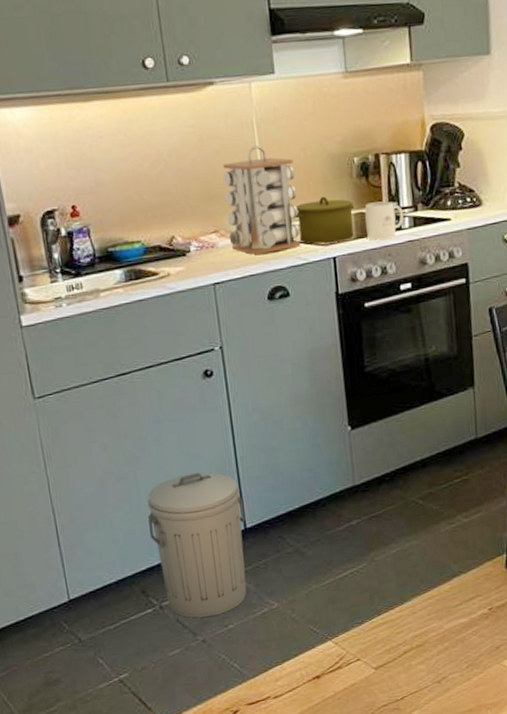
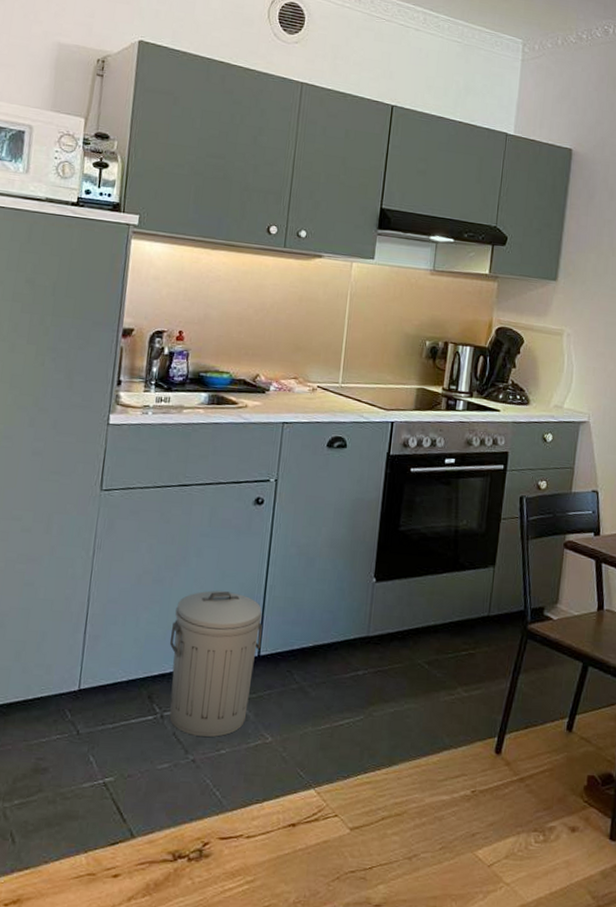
spice rack: present [223,145,301,255] -> none [305,313,375,407]
cooking pot: present [295,196,355,244] -> none [366,367,419,410]
mug: present [364,201,404,240] -> none [424,381,460,416]

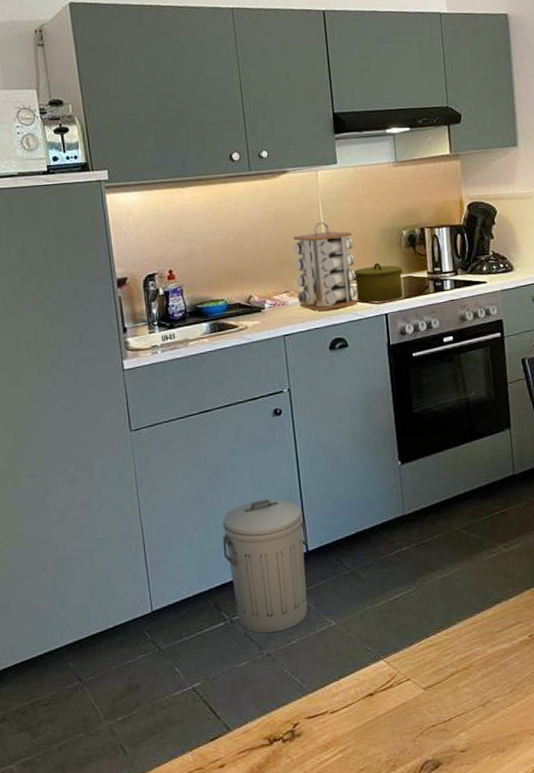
spice rack: none [305,313,375,407] -> present [293,221,358,311]
cooking pot: none [366,367,419,410] -> present [353,262,404,302]

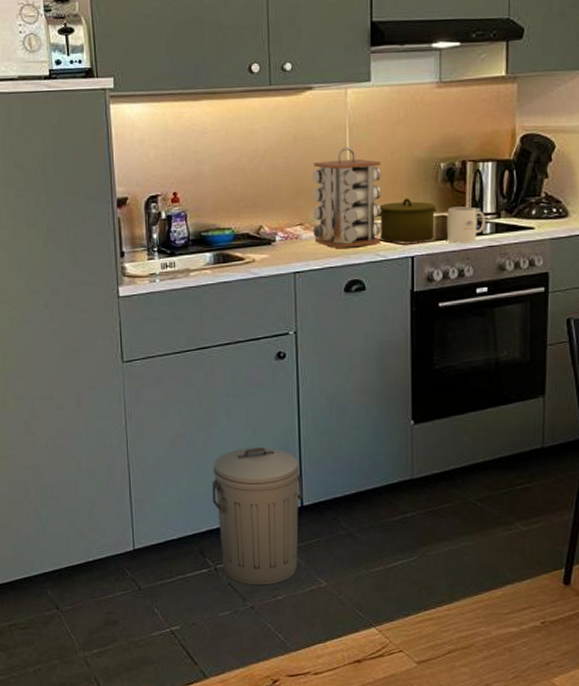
mug: none [412,267,446,300] -> present [446,206,486,243]

